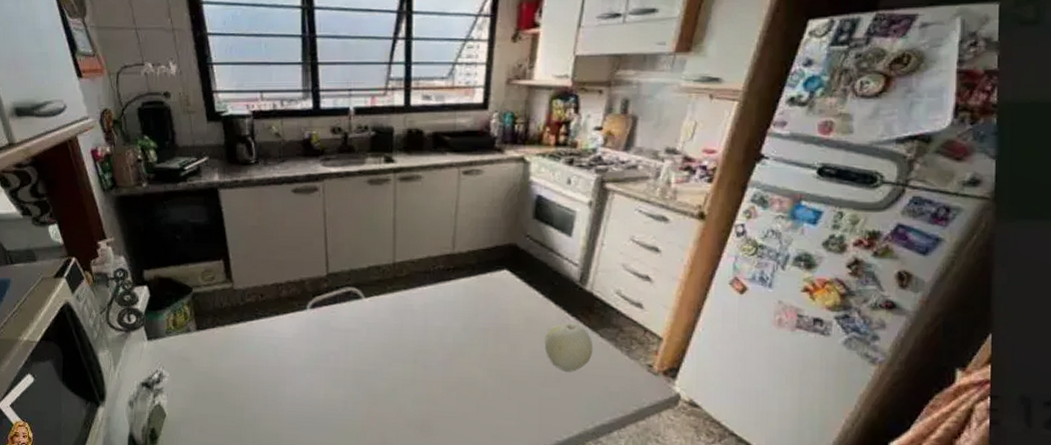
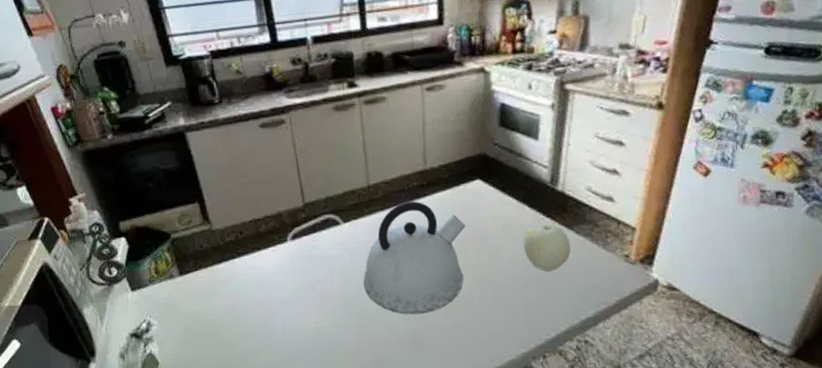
kettle: none [378,284,488,399] -> present [363,201,466,315]

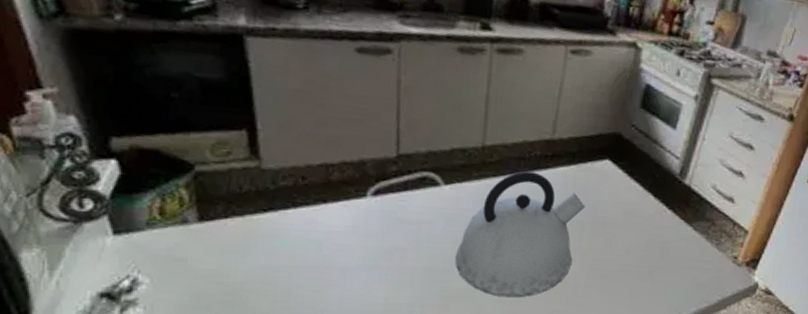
fruit: present [523,223,571,272] -> none [640,215,687,265]

